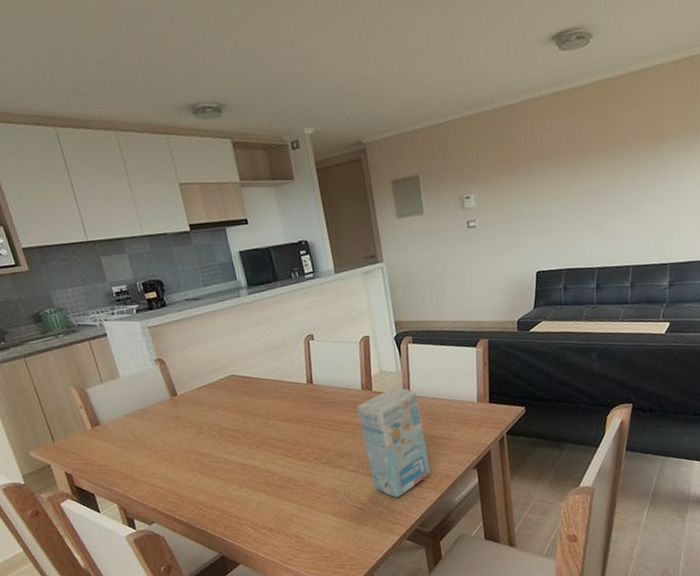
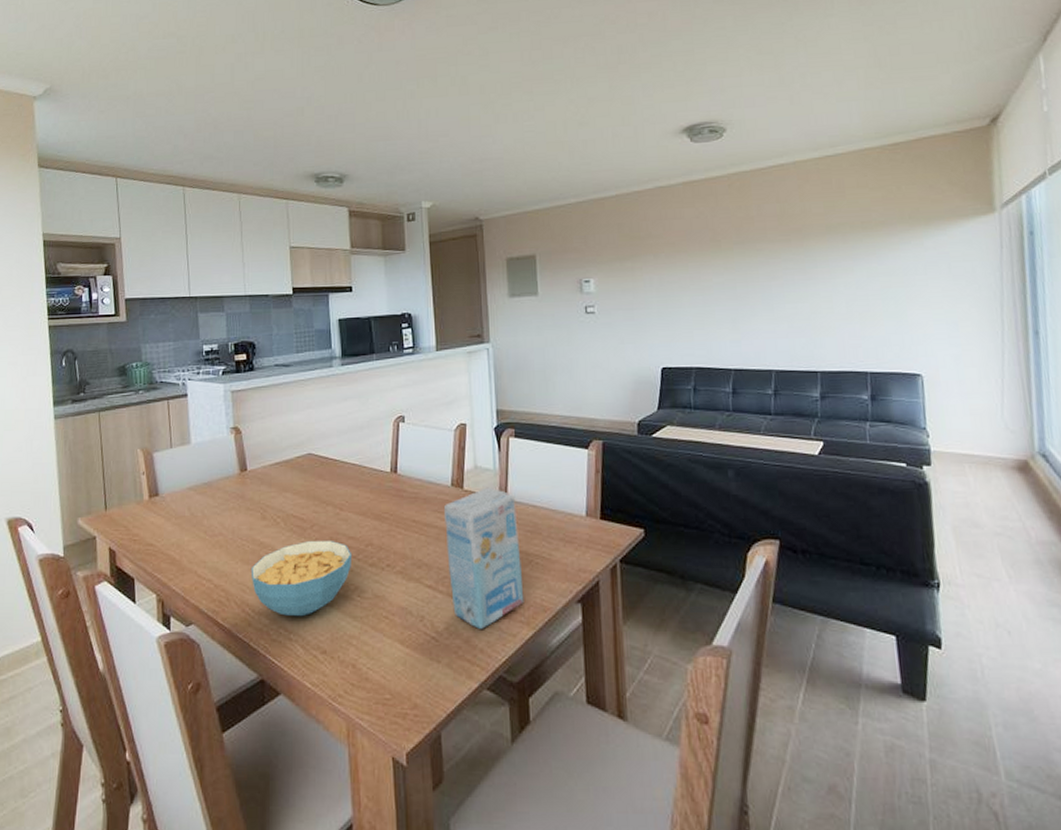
cereal bowl: none [196,444,284,507] -> present [250,540,353,617]

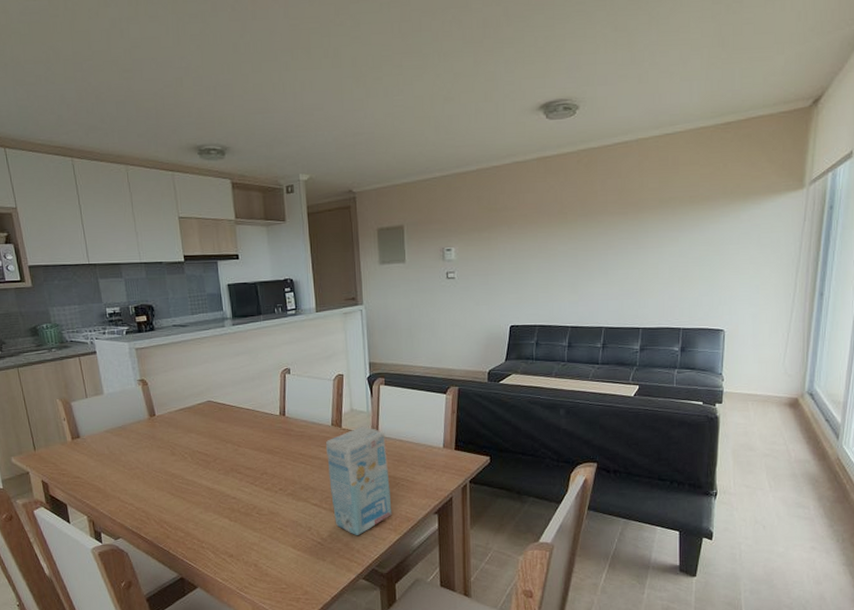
cereal bowl: present [250,540,353,617] -> none [165,470,251,530]

